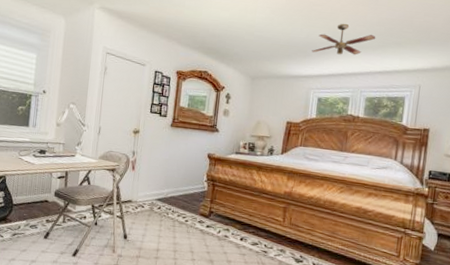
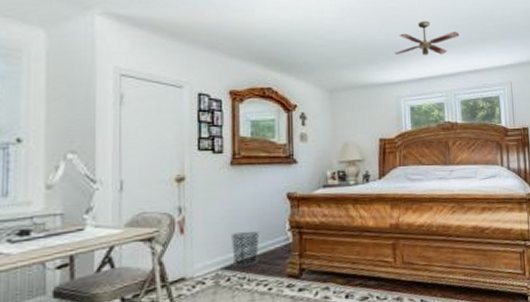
waste bin: none [164,176,185,202] -> present [230,232,260,267]

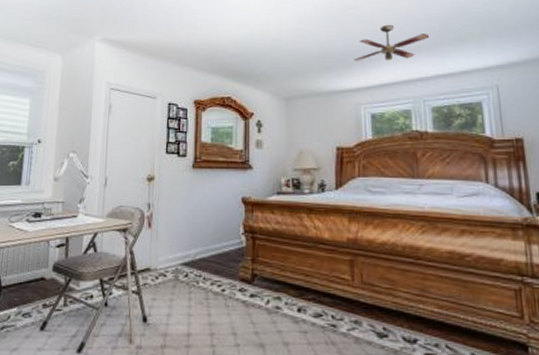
waste bin: present [230,232,260,267] -> none [189,232,216,265]

